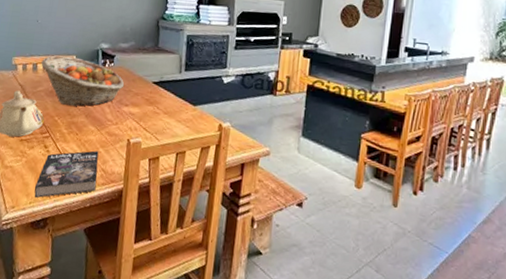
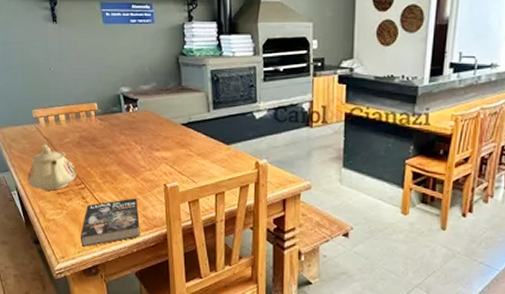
fruit basket: present [41,55,125,107] -> none [62,104,152,155]

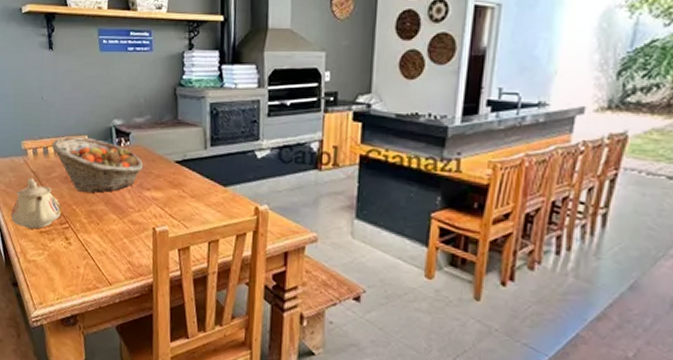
fruit basket: none [62,104,152,155] -> present [52,136,144,193]
book: present [80,198,140,248] -> none [60,241,124,294]

